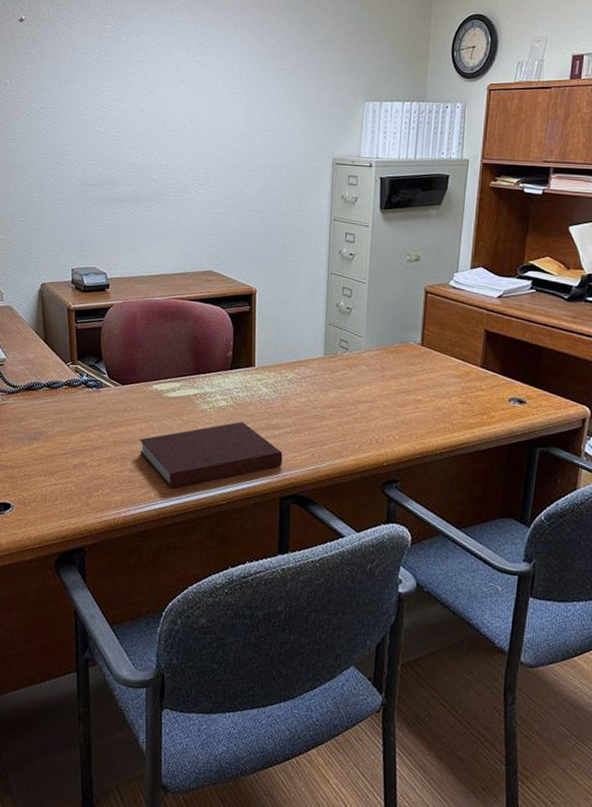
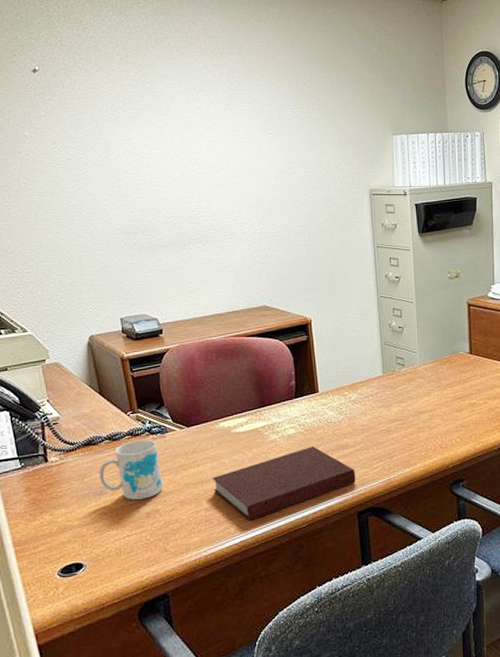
mug: none [34,391,93,451] -> present [99,439,163,500]

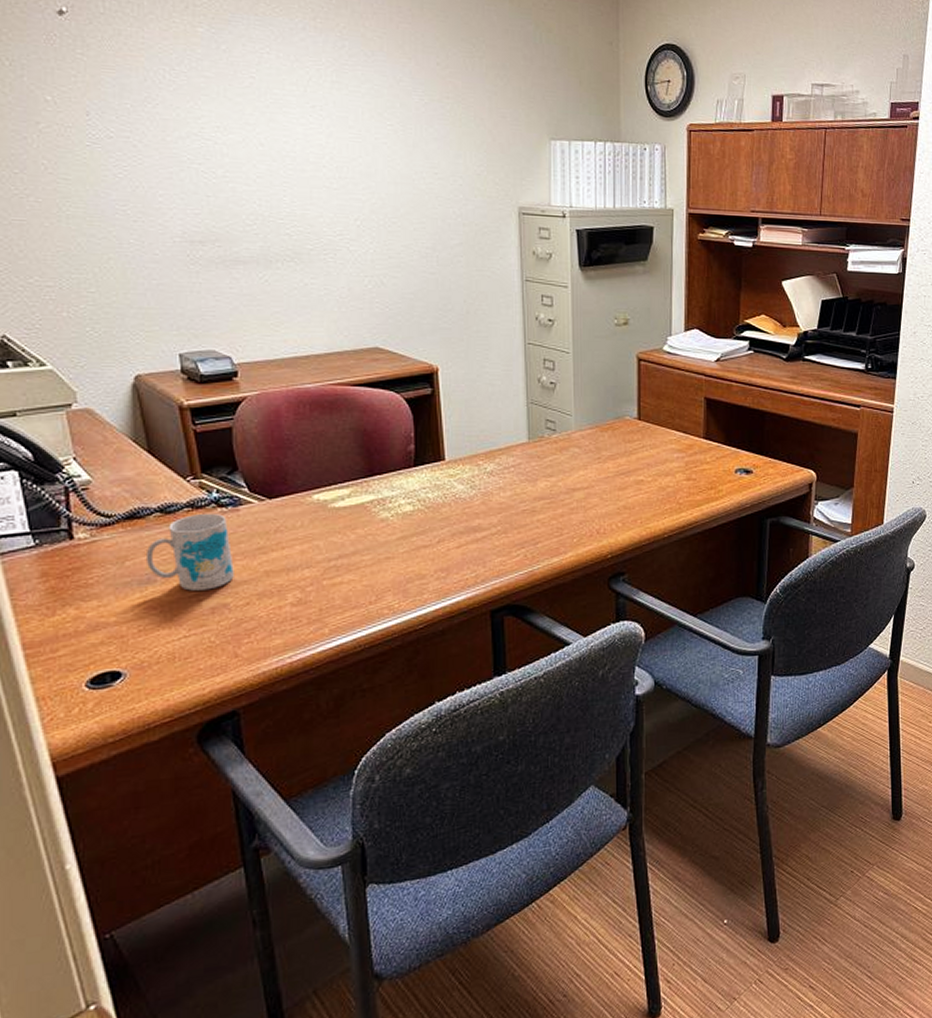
notebook: present [212,446,356,521] -> none [300,528,489,619]

